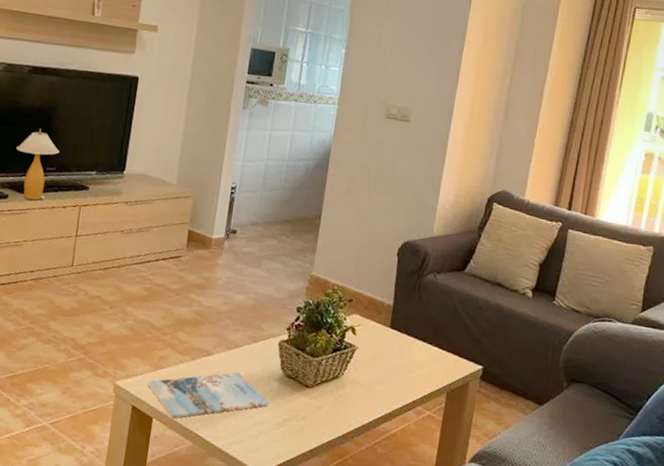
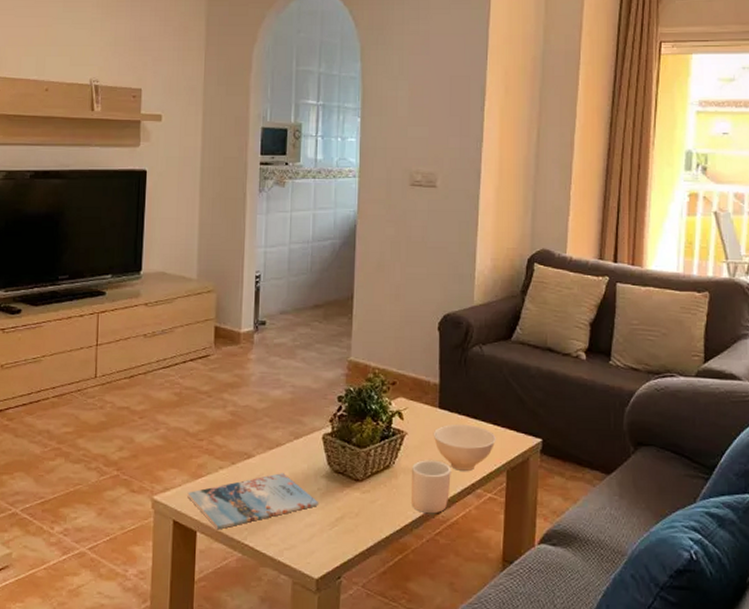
table lamp: present [16,128,60,201] -> none [25,235,71,313]
mug: none [355,374,396,425] -> present [410,460,451,514]
bowl: none [382,344,441,389] -> present [433,424,496,471]

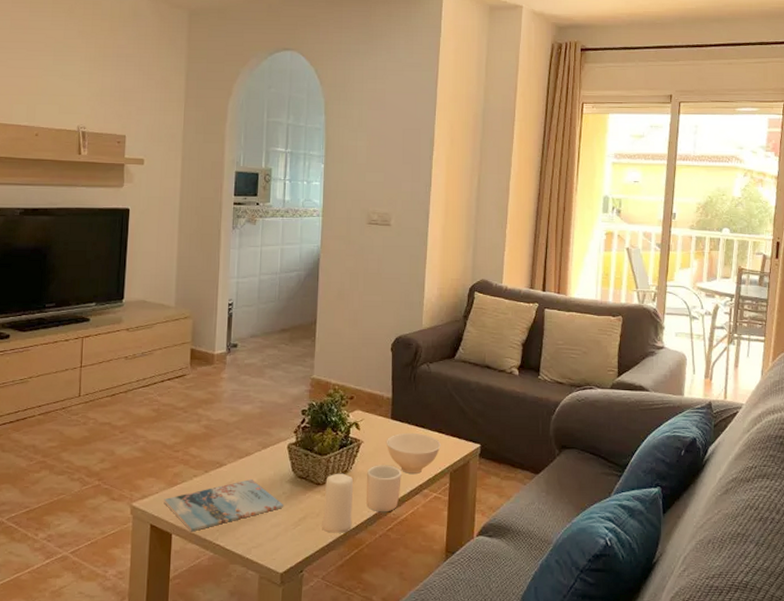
candle: none [362,468,396,536] -> present [322,473,353,533]

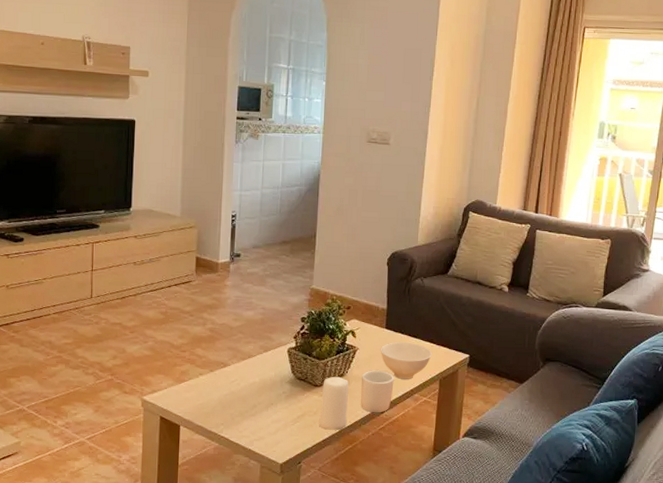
magazine: present [164,479,284,532] -> none [172,379,284,424]

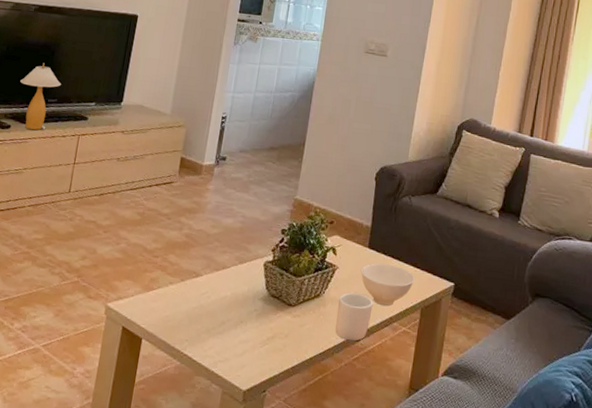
table lamp: none [26,174,68,242] -> present [20,63,61,131]
candle: present [319,376,348,430] -> none [289,296,325,357]

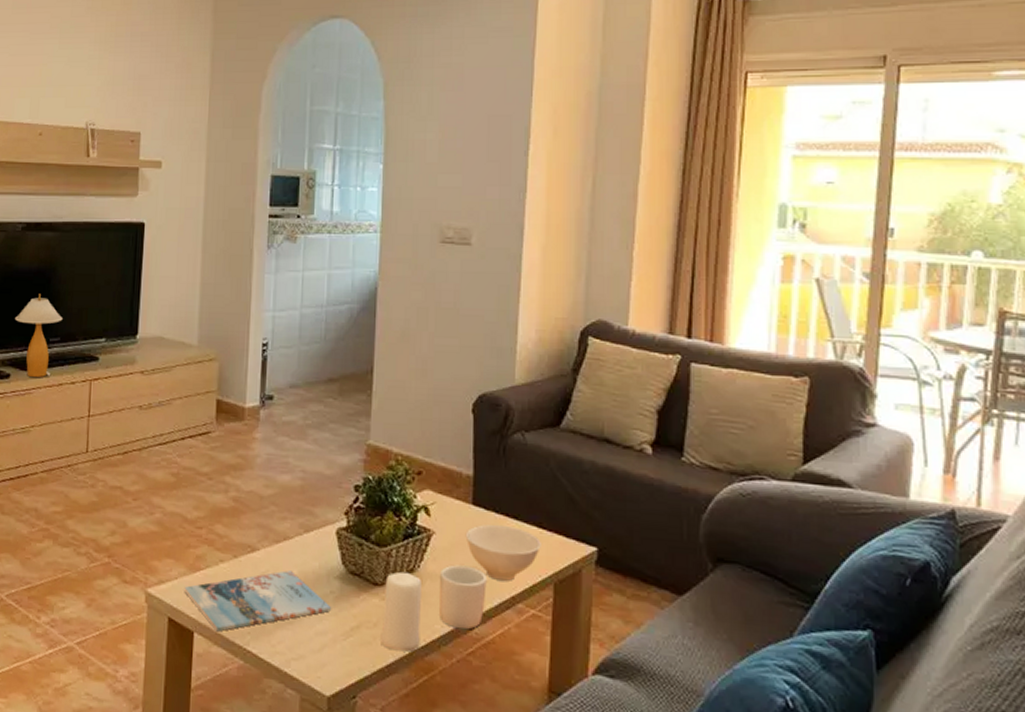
magazine: none [138,292,255,339] -> present [184,570,332,632]
candle: none [289,296,325,357] -> present [381,571,421,652]

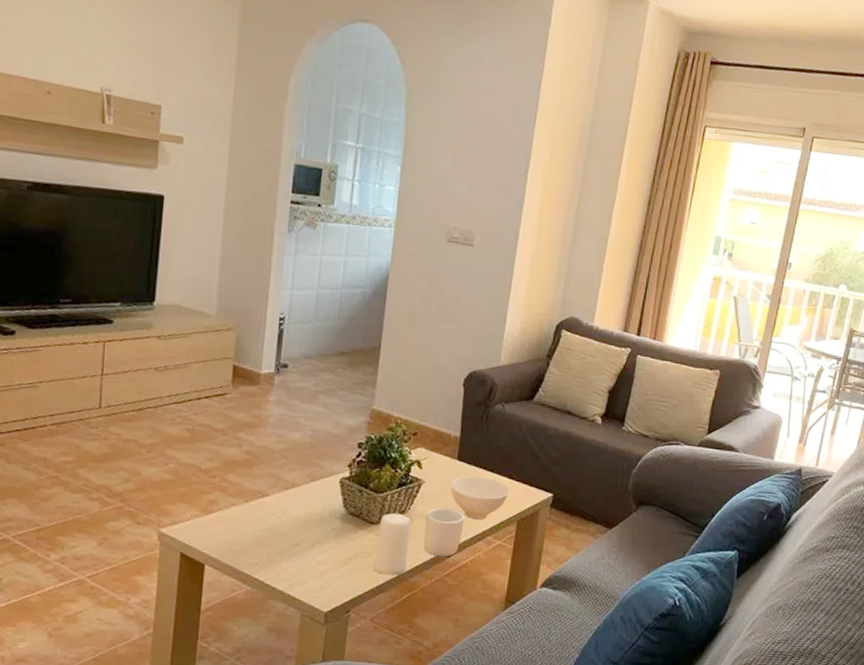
table lamp: present [15,293,63,378] -> none [20,254,74,337]
magazine: present [184,570,332,632] -> none [196,512,333,564]

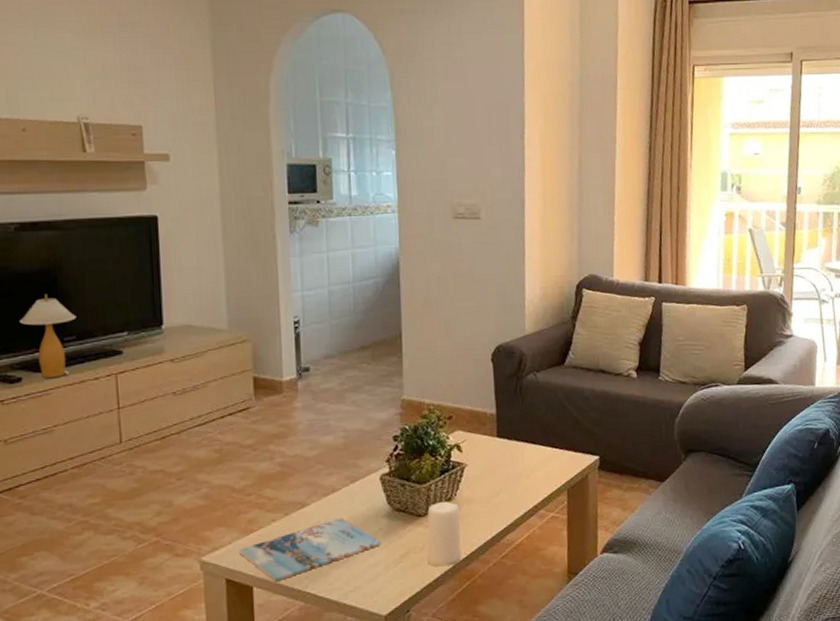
table lamp: none [20,254,74,337] -> present [20,294,76,379]
magazine: none [196,512,333,564] -> present [239,518,382,582]
mug: present [423,507,465,557] -> none [474,487,514,539]
bowl: present [449,475,510,519] -> none [493,450,555,495]

